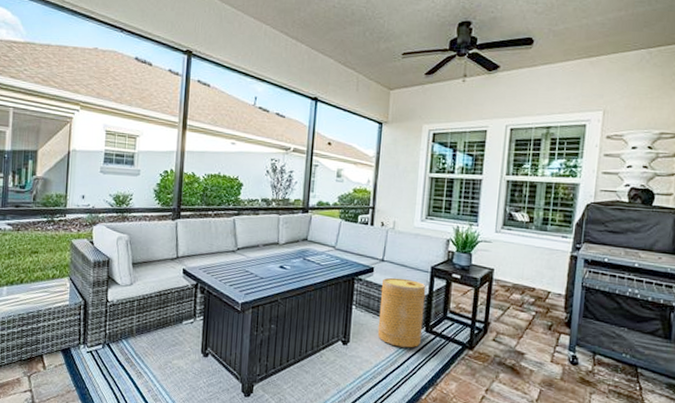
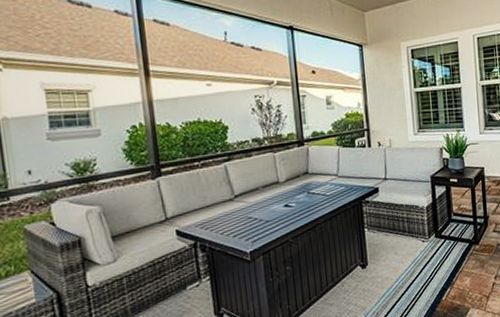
basket: present [377,277,426,348] -> none [388,192,434,258]

